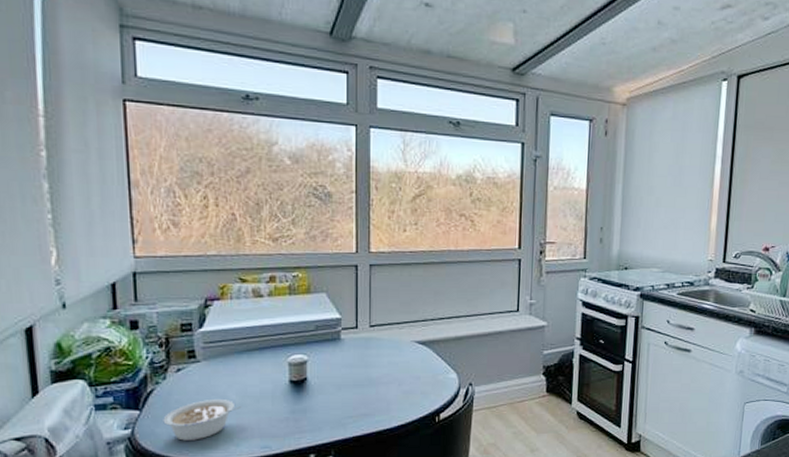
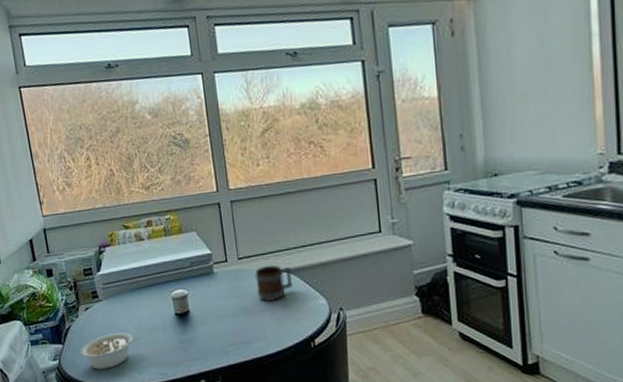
mug: none [386,335,426,372] -> present [255,265,293,301]

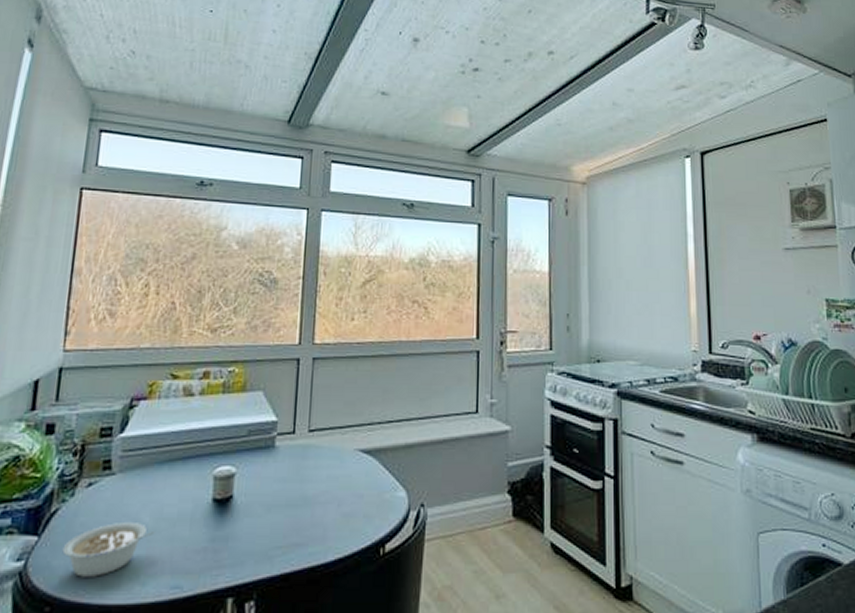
mug: present [255,265,293,301] -> none [324,442,371,489]

